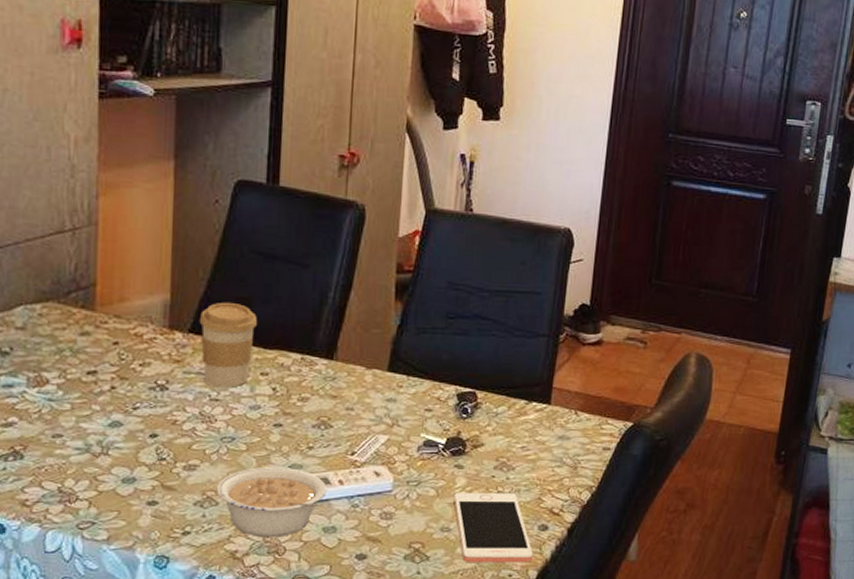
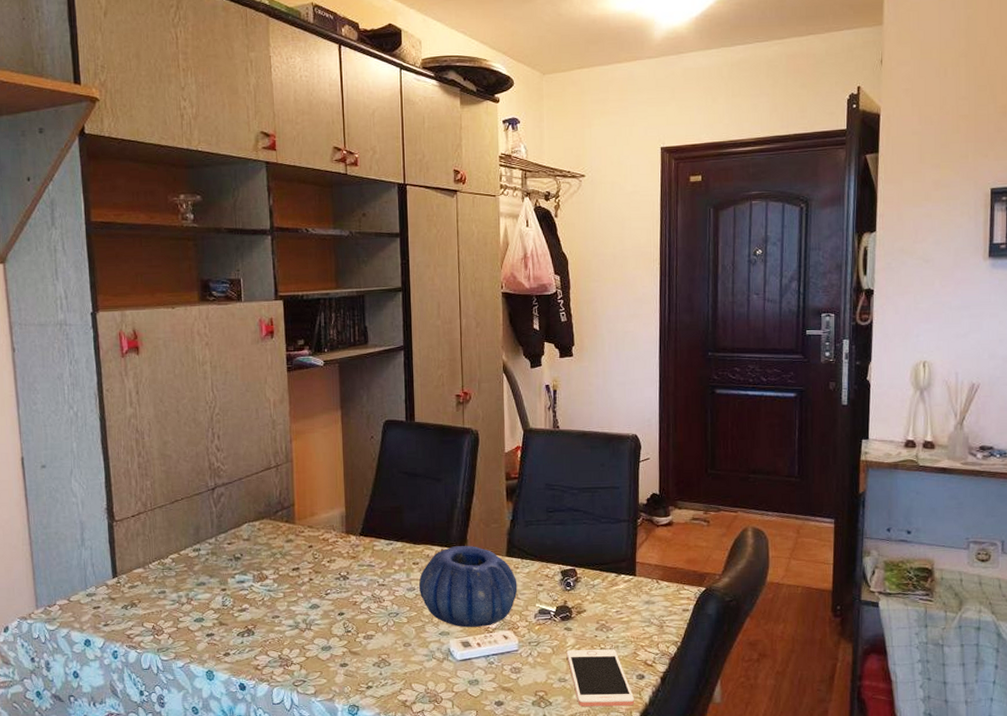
coffee cup: present [199,302,258,388] -> none [366,511,408,575]
legume: present [216,467,326,538] -> none [388,635,468,690]
decorative bowl: none [265,354,399,460] -> present [418,546,518,627]

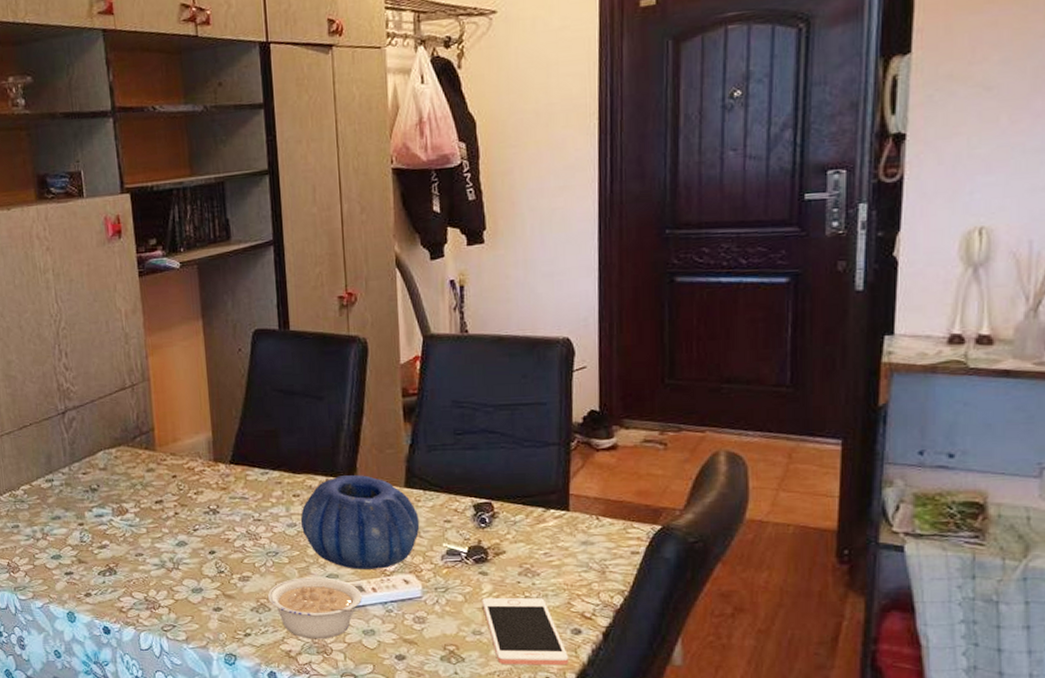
legume: none [388,635,468,690] -> present [267,577,362,639]

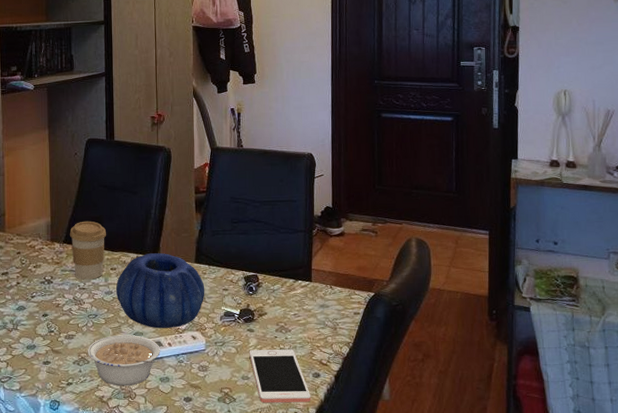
coffee cup: none [237,435,286,509] -> present [69,221,107,280]

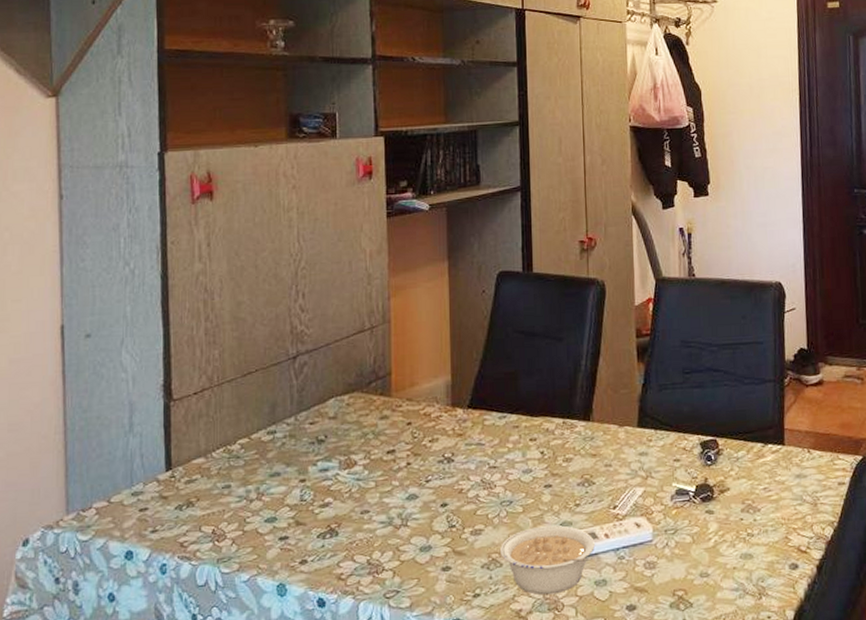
coffee cup: present [69,221,107,280] -> none [475,377,525,456]
decorative bowl: present [115,253,205,328] -> none [536,416,651,515]
cell phone: present [249,349,311,403] -> none [708,534,788,607]

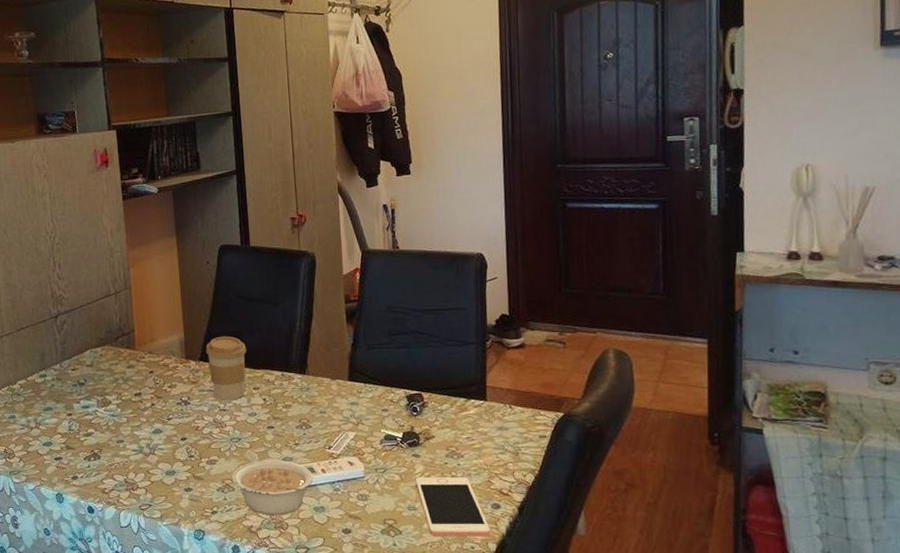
coffee cup: none [475,377,525,456] -> present [205,336,247,400]
cell phone: none [708,534,788,607] -> present [415,477,491,537]

